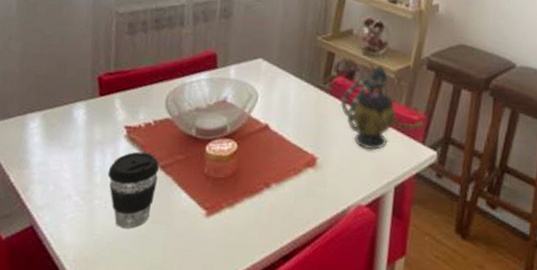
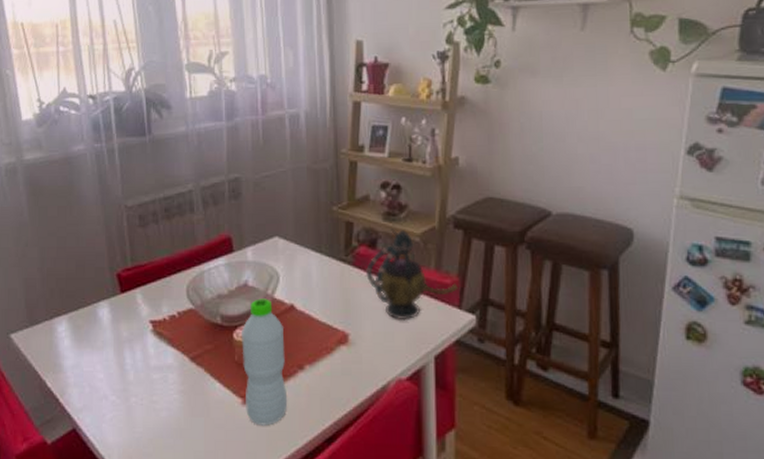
coffee cup: present [107,151,160,229] -> none [139,345,190,424]
water bottle: none [208,115,256,239] -> present [242,298,288,426]

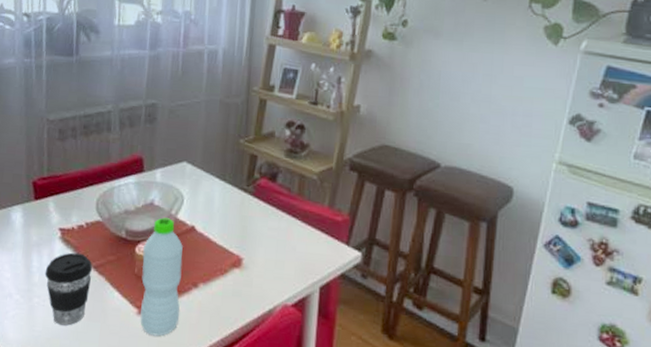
coffee cup: none [139,345,190,424] -> present [44,252,93,326]
teapot: present [366,229,459,321] -> none [264,165,349,251]

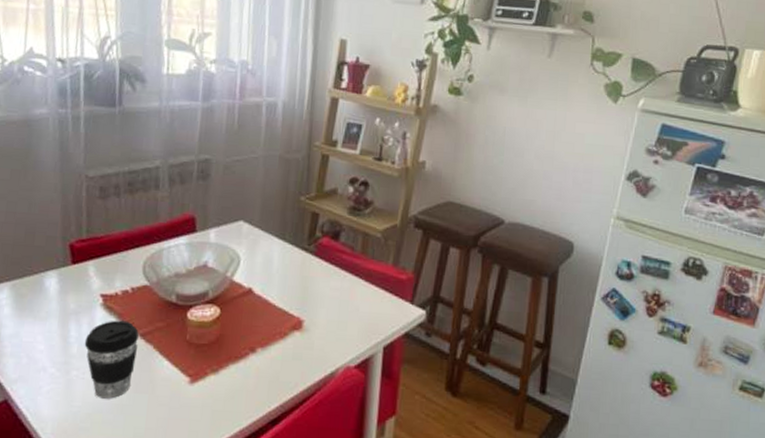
water bottle: present [140,217,183,336] -> none [192,280,239,405]

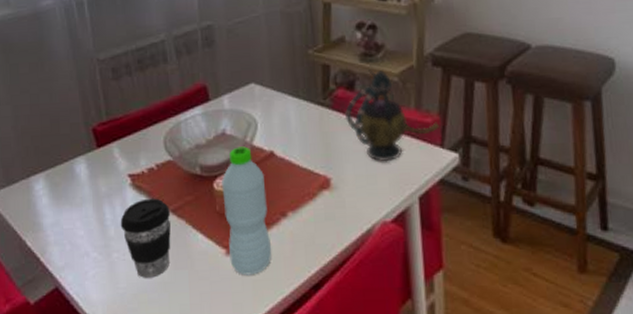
water bottle: none [192,280,239,405] -> present [222,146,272,275]
teapot: none [326,223,413,311] -> present [345,70,441,162]

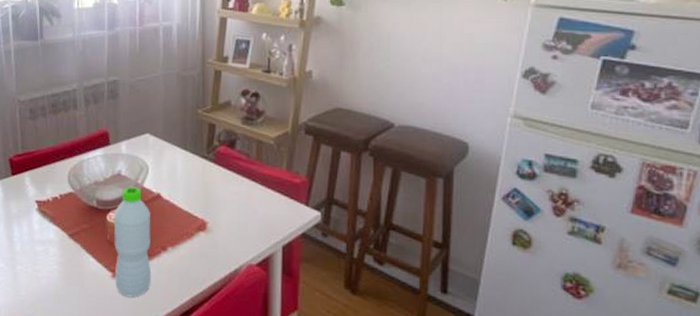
coffee cup: present [120,198,171,278] -> none [25,222,69,290]
teapot: present [345,70,441,162] -> none [225,132,307,213]

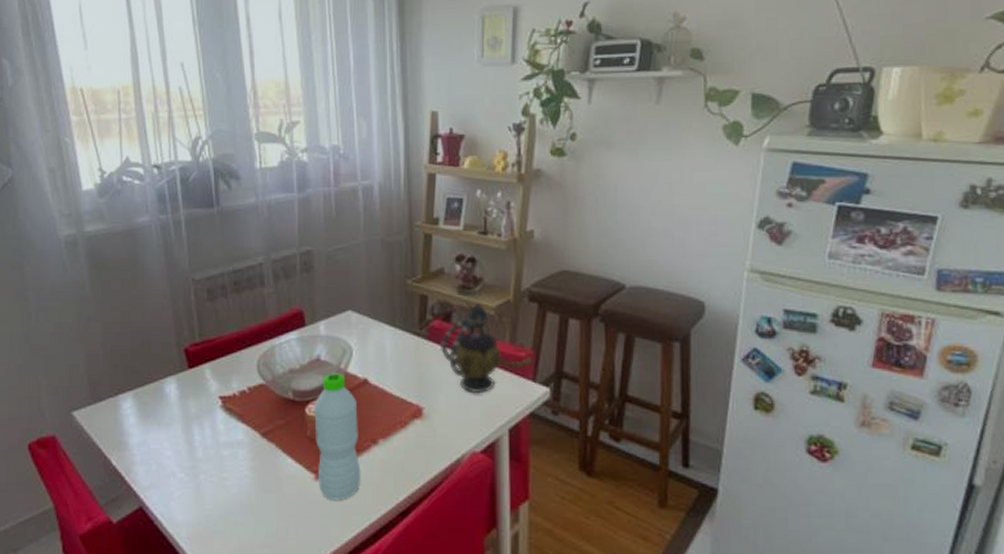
teapot: none [225,132,307,213] -> present [441,302,534,394]

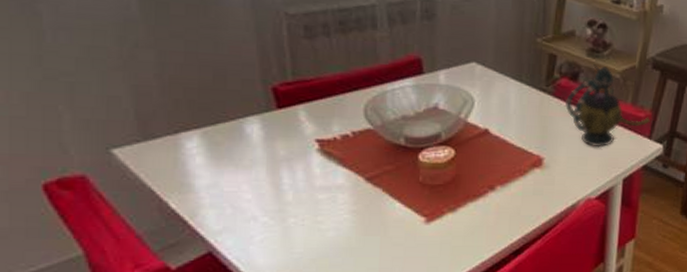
water bottle: present [314,373,361,501] -> none [427,122,476,242]

